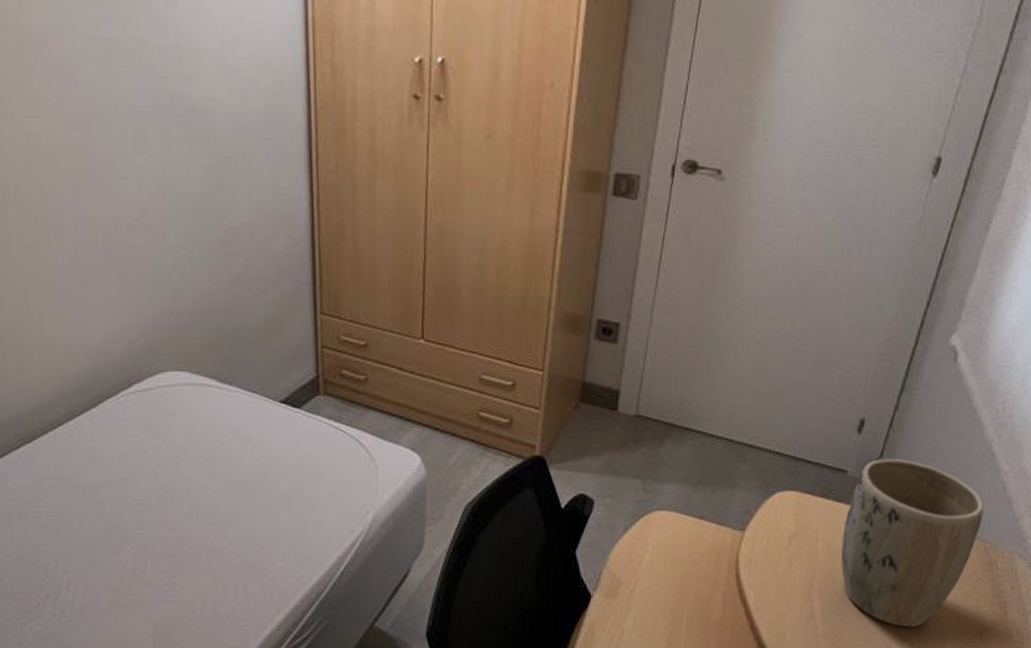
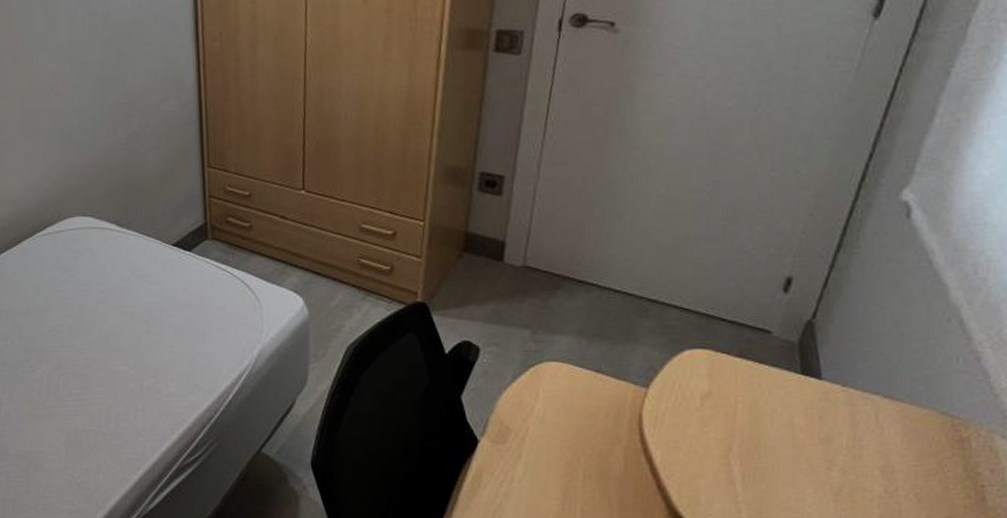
plant pot: present [841,458,984,628] -> none [766,320,950,503]

